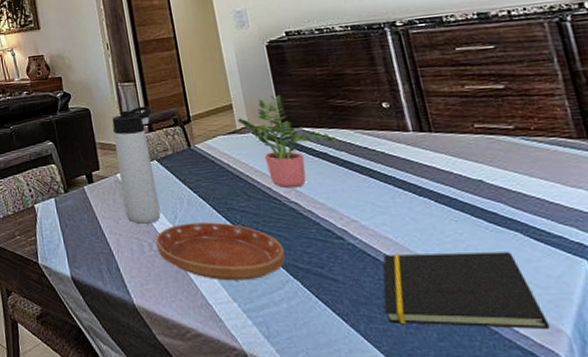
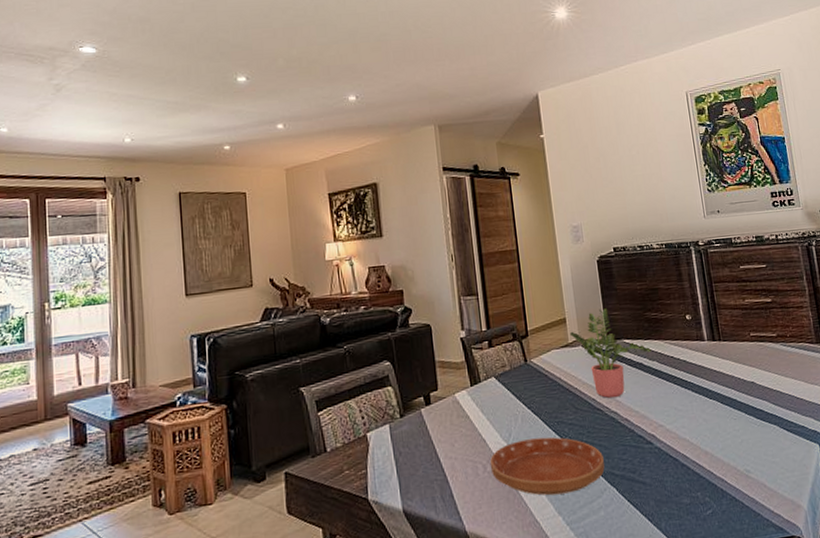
thermos bottle: present [112,105,161,224] -> none [453,320,496,445]
notepad: present [383,252,551,329] -> none [680,443,794,518]

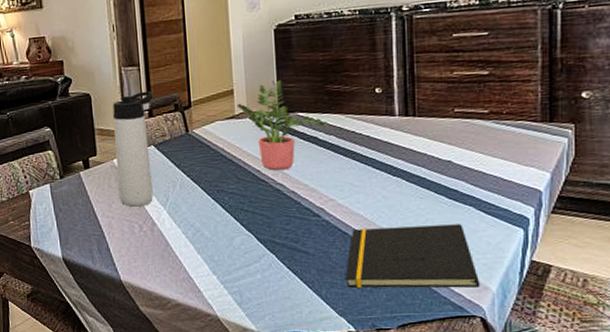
thermos bottle: none [453,320,496,445] -> present [112,91,154,207]
saucer: present [490,437,605,496] -> none [147,203,265,257]
notepad: none [680,443,794,518] -> present [345,224,480,288]

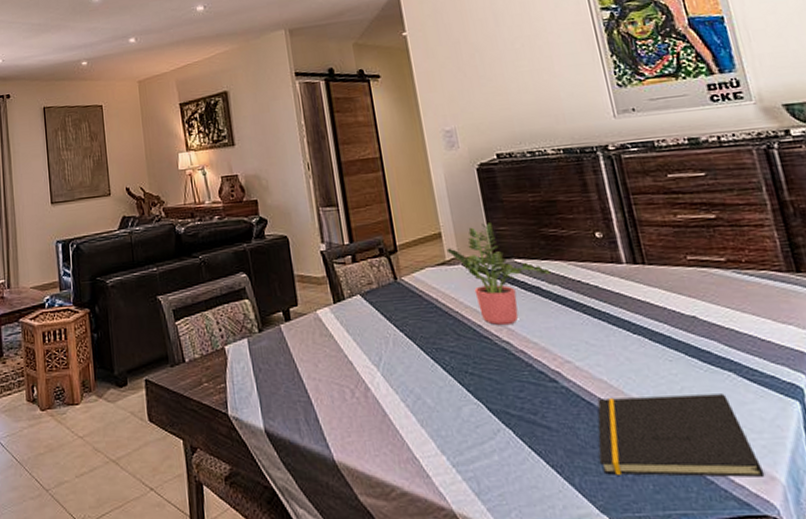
thermos bottle: present [112,91,154,207] -> none [312,233,364,367]

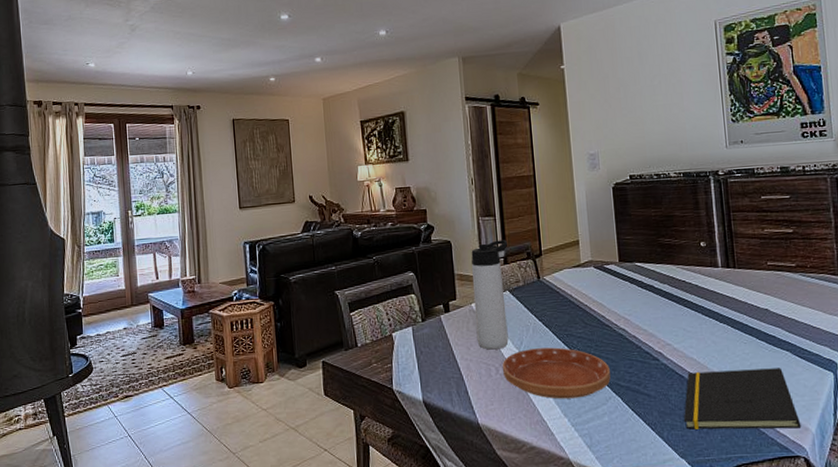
thermos bottle: none [312,233,364,367] -> present [471,239,509,350]
saucer: none [359,364,497,431] -> present [503,347,611,399]
potted plant: present [446,222,551,326] -> none [582,232,663,317]

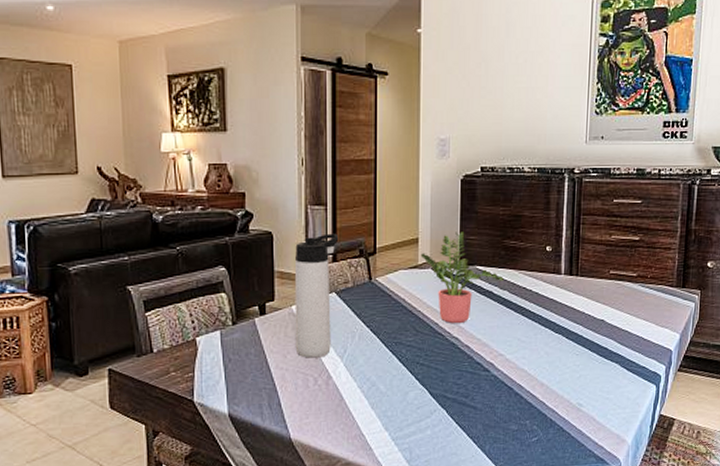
saucer: present [503,347,611,399] -> none [323,356,438,412]
potted plant: none [582,232,663,317] -> present [420,232,504,324]
notepad: present [683,368,802,430] -> none [507,380,619,443]

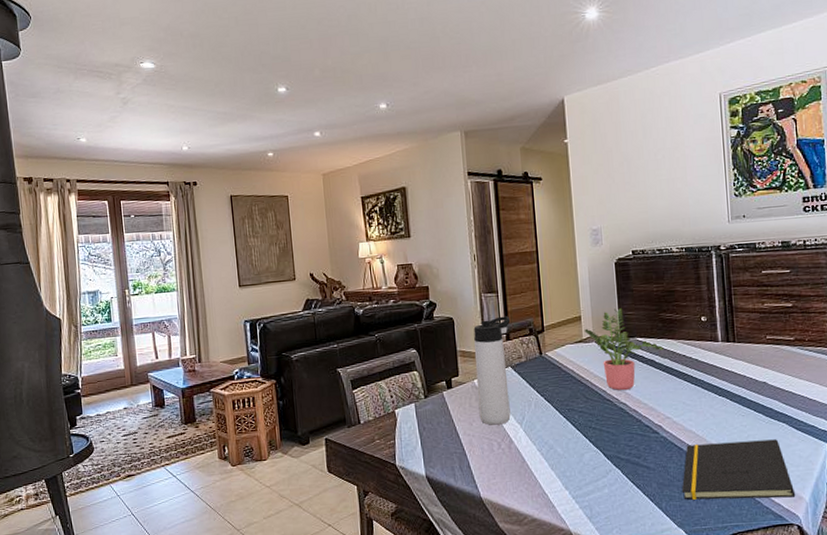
notepad: none [507,380,619,443] -> present [681,439,796,500]

